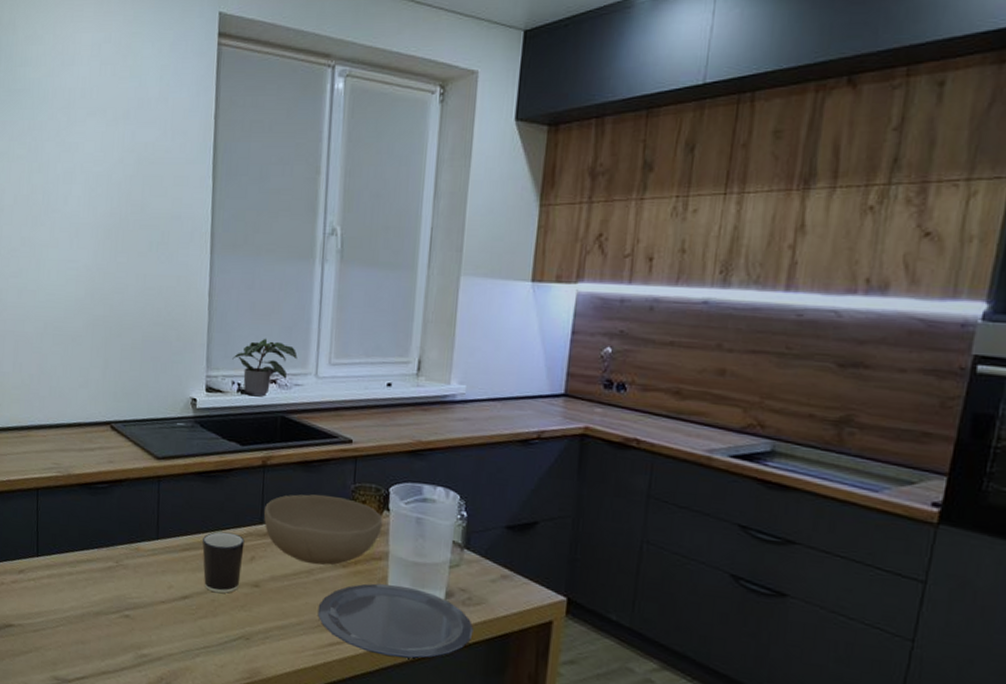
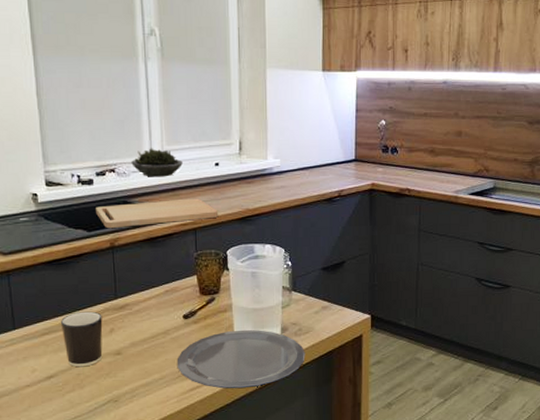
potted plant: present [232,338,298,397] -> none [69,132,132,186]
cutting board: none [252,419,385,447] -> present [96,198,219,229]
bowl: present [264,494,383,566] -> none [118,265,225,326]
succulent plant: none [294,360,350,394] -> present [131,148,183,177]

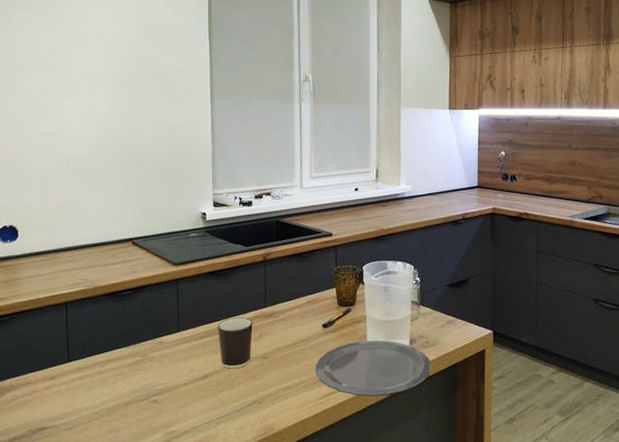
cutting board: present [96,198,219,229] -> none [253,219,357,245]
succulent plant: present [131,148,183,177] -> none [284,175,327,200]

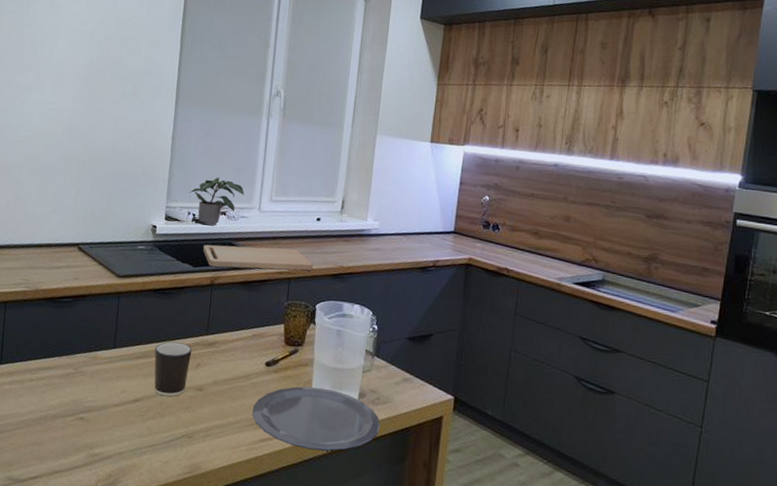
potted plant: none [234,161,286,207] -> present [189,177,245,226]
cutting board: none [253,219,357,245] -> present [203,244,314,271]

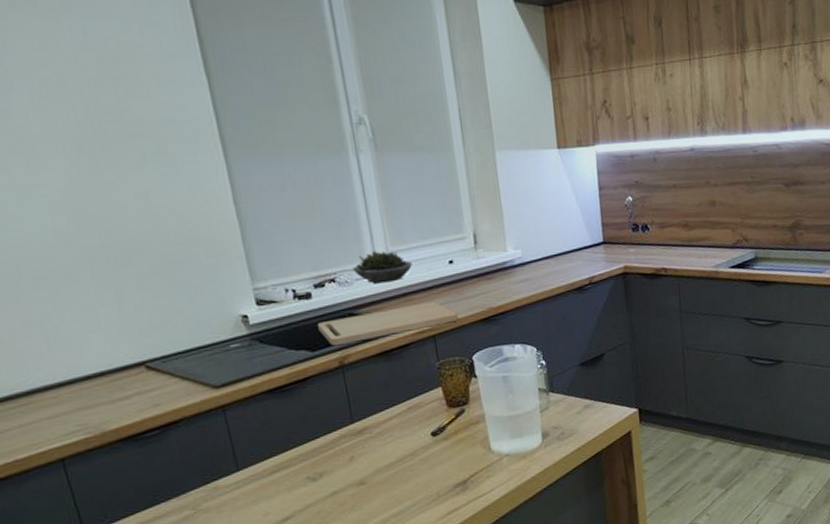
mug: present [154,341,192,397] -> none [291,440,344,505]
potted plant: present [189,177,245,226] -> none [279,238,352,300]
succulent plant: none [241,197,287,225] -> present [353,251,412,284]
plate: present [252,386,381,451] -> none [429,438,572,508]

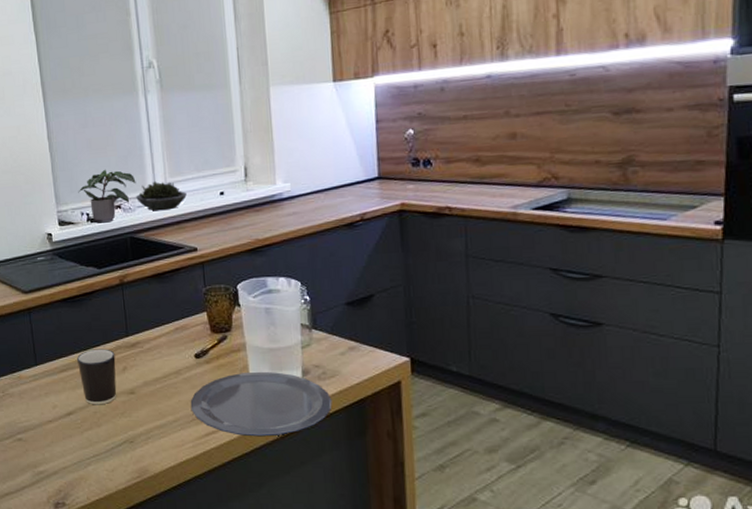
potted plant: none [279,238,352,300] -> present [78,169,136,223]
mug: none [291,440,344,505] -> present [76,349,117,405]
cutting board: present [318,301,459,346] -> none [105,230,227,266]
plate: none [429,438,572,508] -> present [190,371,332,437]

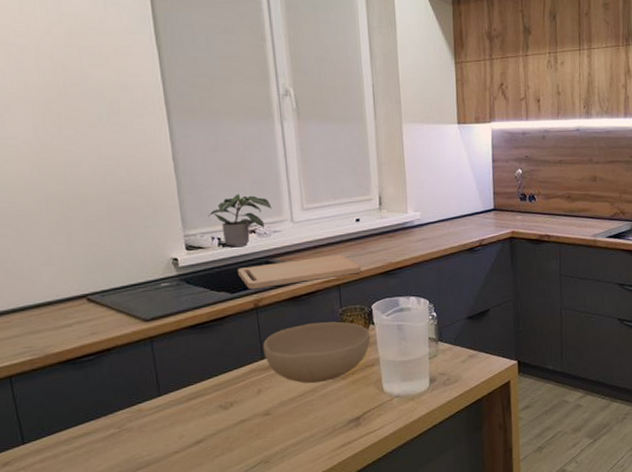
mug: present [76,349,117,405] -> none [206,373,251,431]
cutting board: none [105,230,227,266] -> present [238,254,362,290]
bowl: none [128,301,237,366] -> present [263,321,371,384]
succulent plant: present [136,181,187,211] -> none [272,207,323,236]
plate: present [190,371,332,437] -> none [326,382,455,443]

